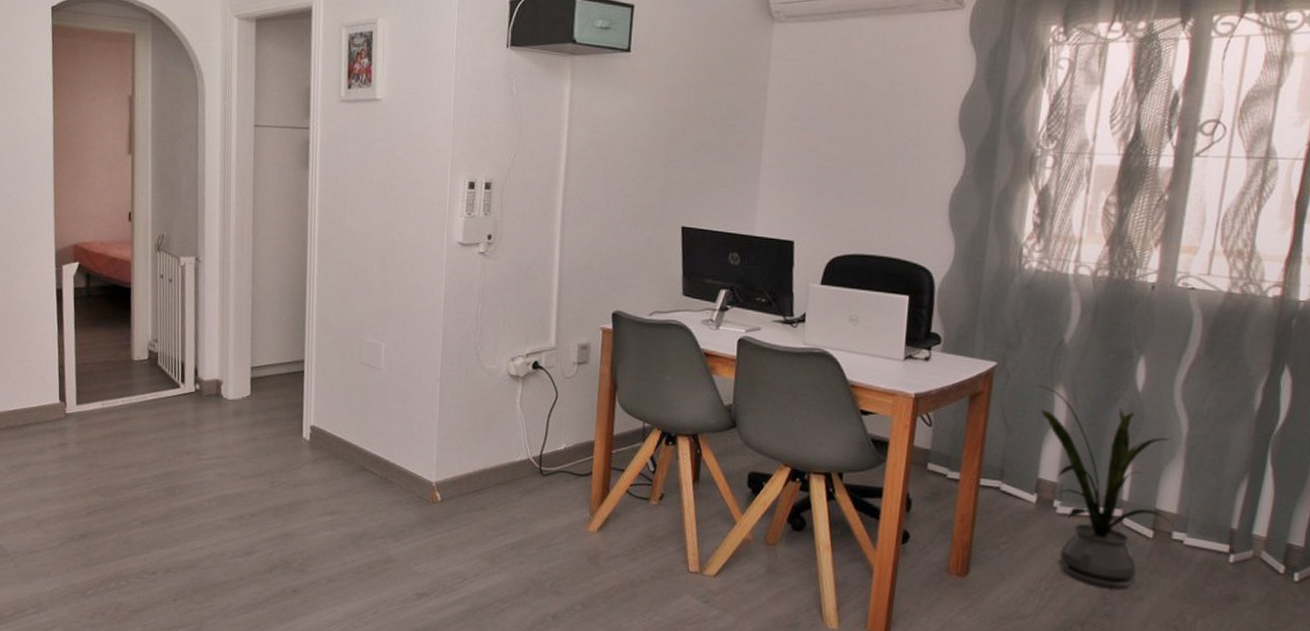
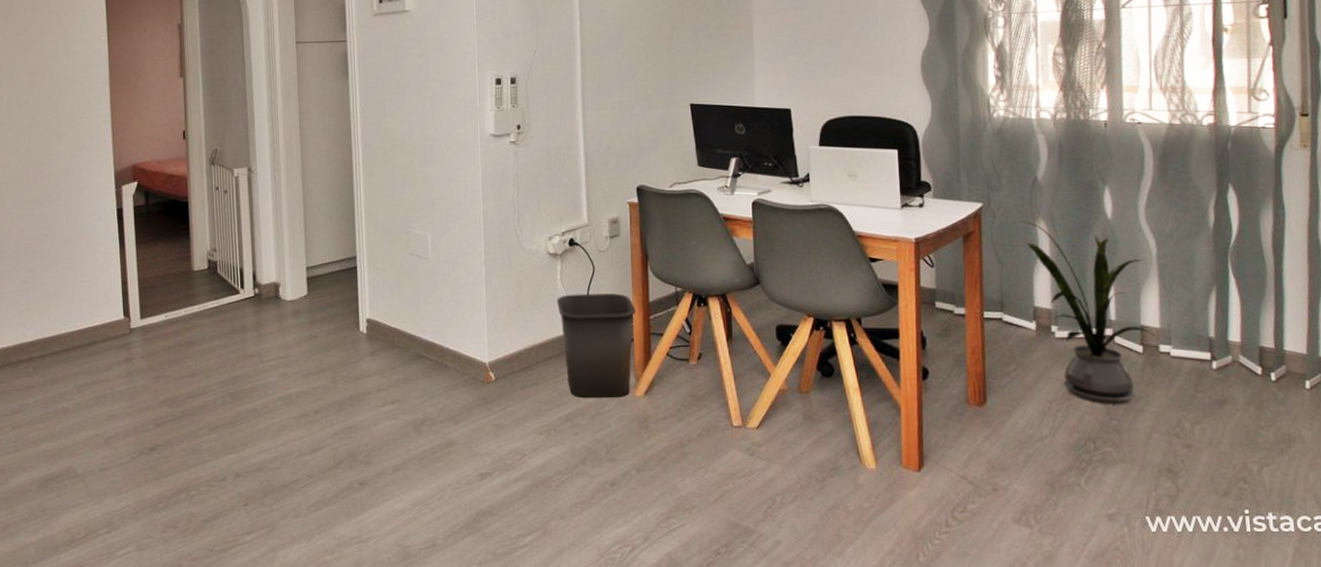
waste bin: none [514,419,598,531] -> present [557,293,636,399]

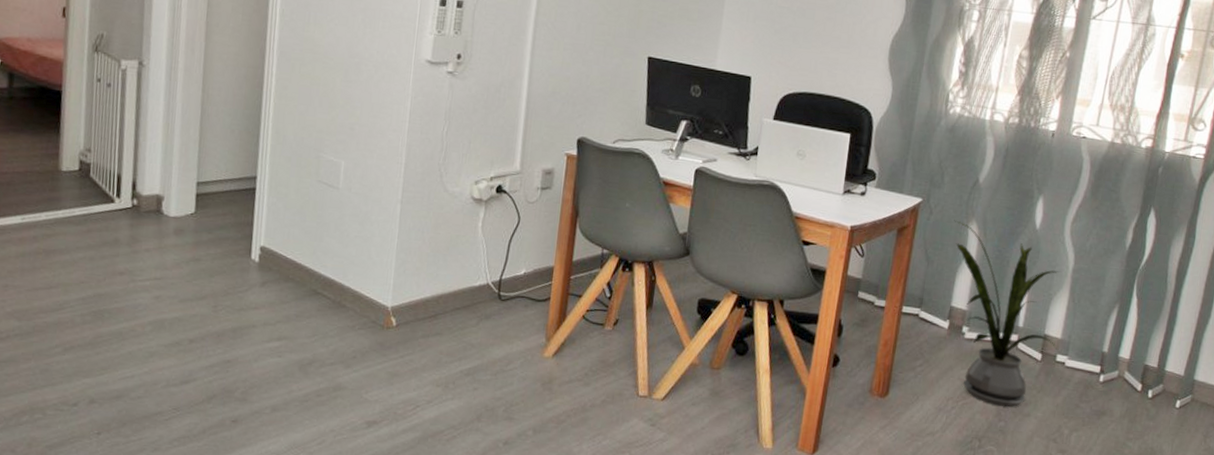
waste bin: present [557,293,636,399] -> none [474,244,558,356]

